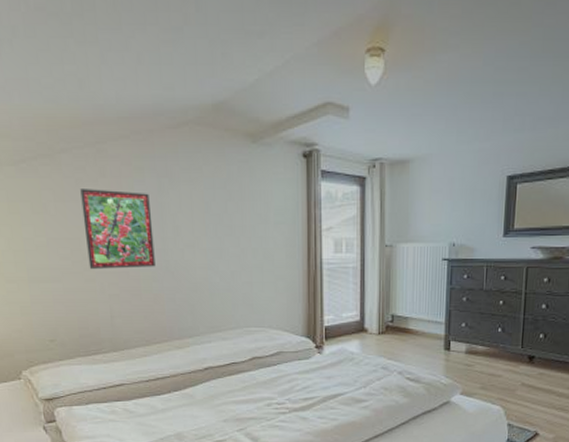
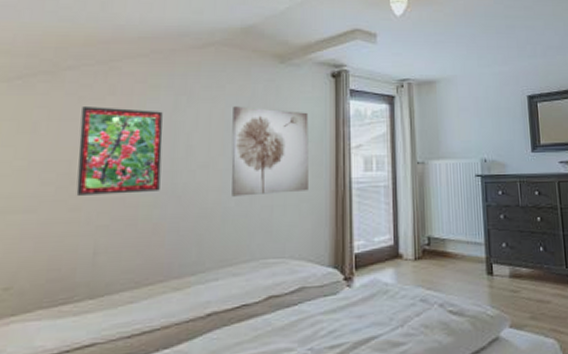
wall art: none [211,188,283,273] -> present [231,106,309,197]

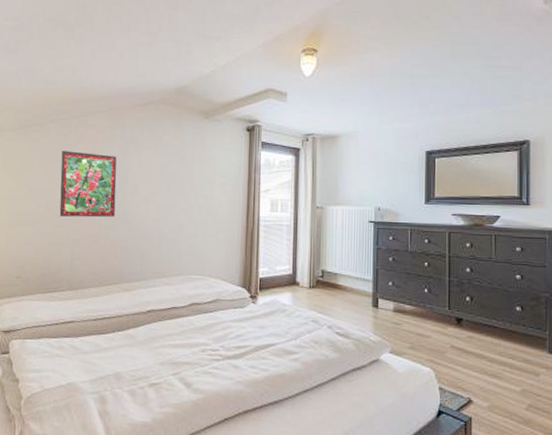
wall art: present [231,106,309,197] -> none [166,154,227,226]

